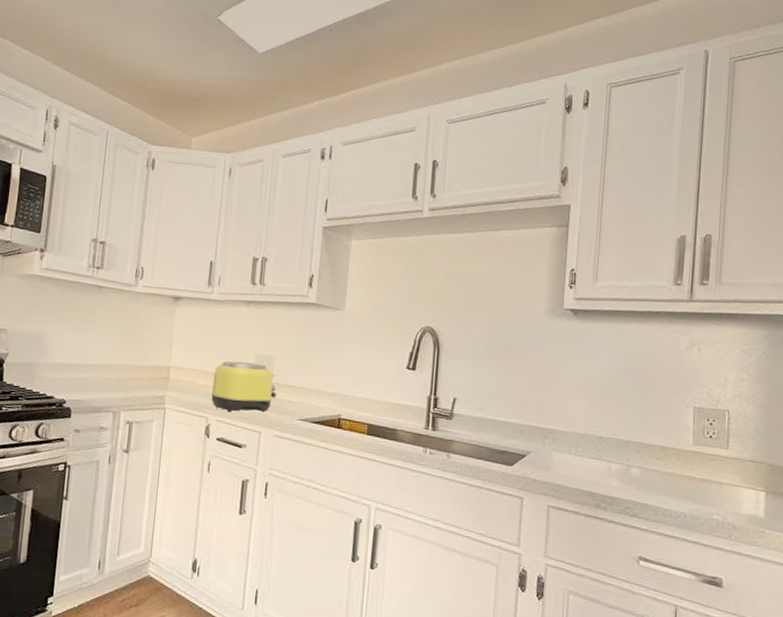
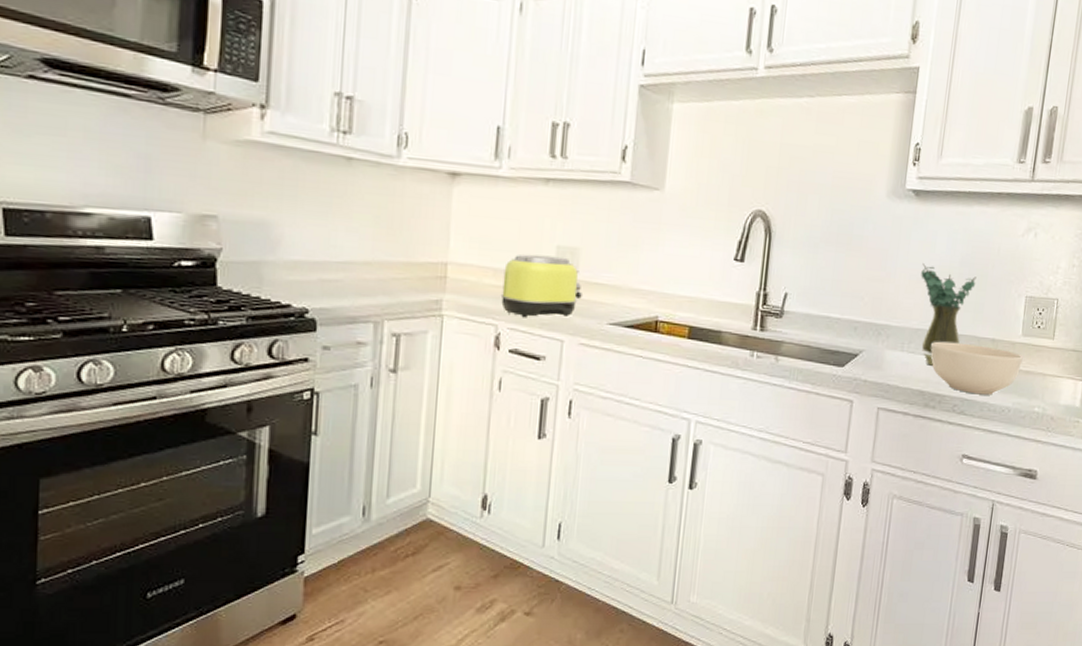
vase: none [584,375,641,469] -> present [921,264,977,366]
bowl: none [598,446,697,500] -> present [930,341,1024,395]

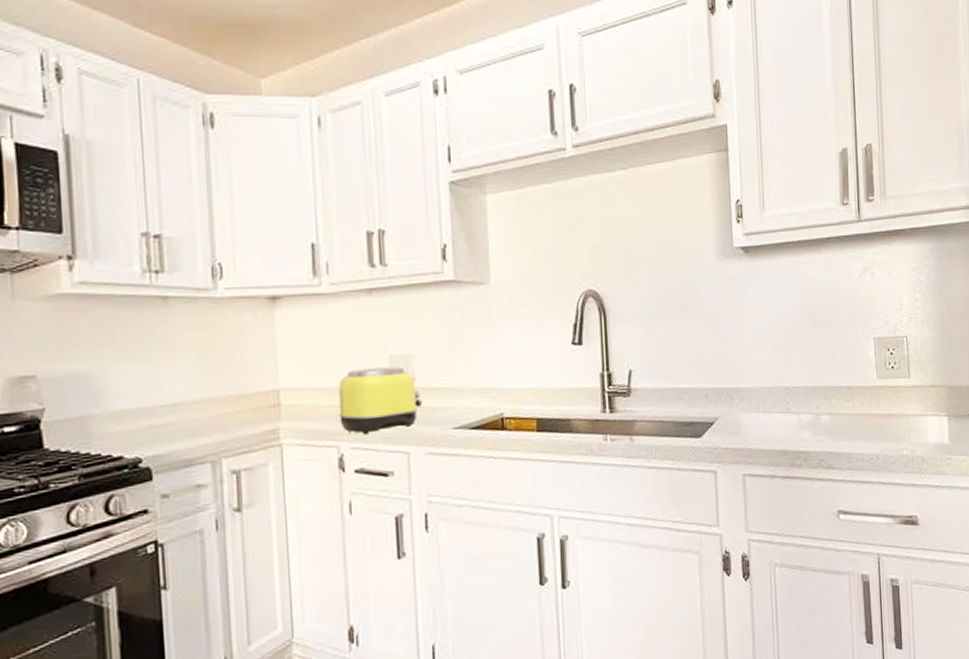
vase: present [921,264,977,366] -> none [763,320,821,423]
bowl: present [930,341,1024,395] -> none [786,394,883,446]

